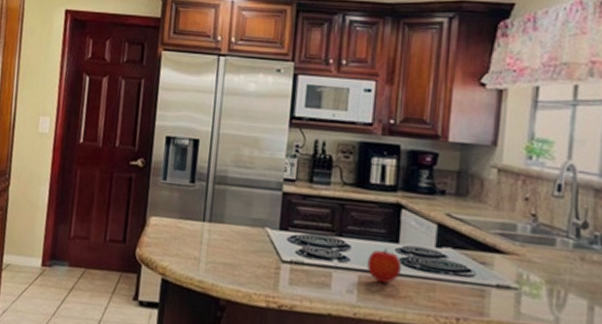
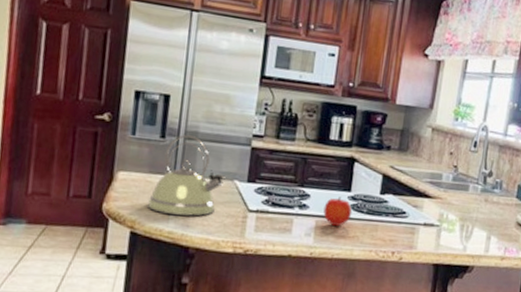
kettle: none [177,179,256,265] -> present [147,135,225,216]

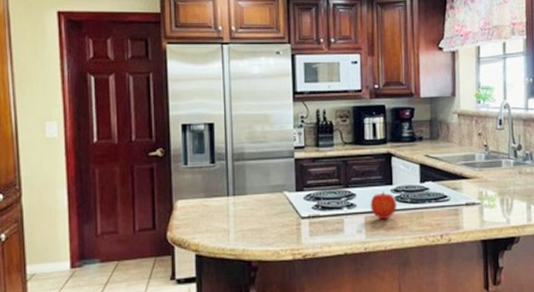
kettle: present [147,135,225,216] -> none [207,157,275,233]

